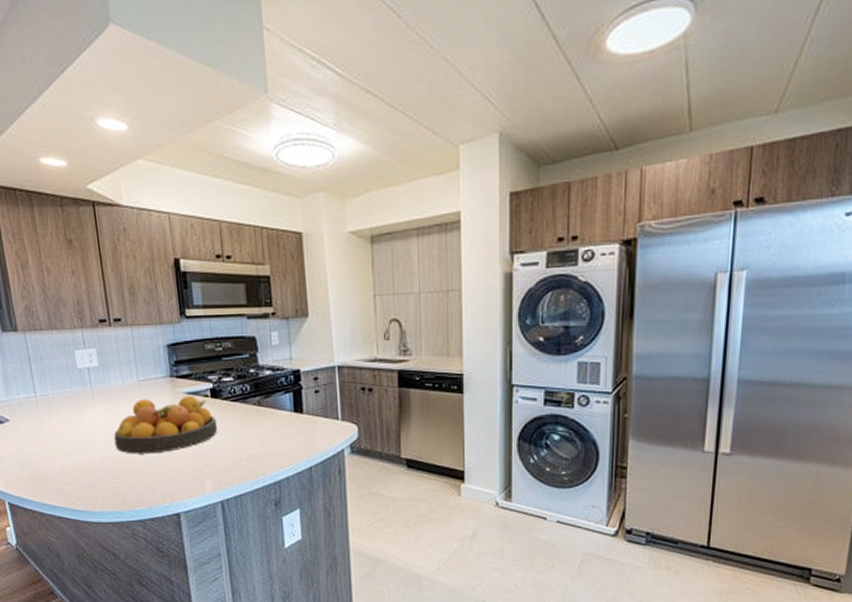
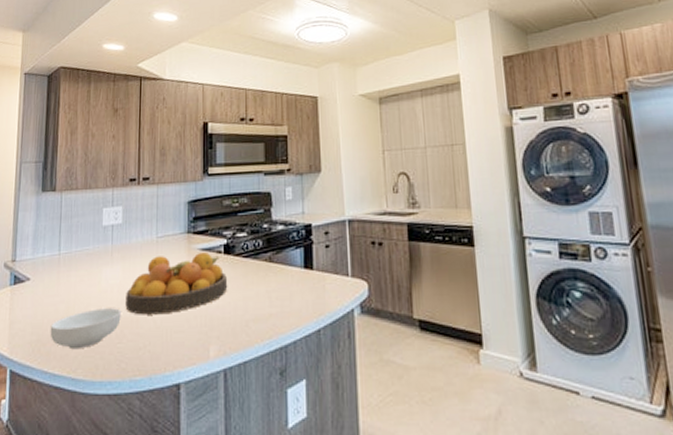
cereal bowl: none [41,448,113,485] -> present [50,308,121,350]

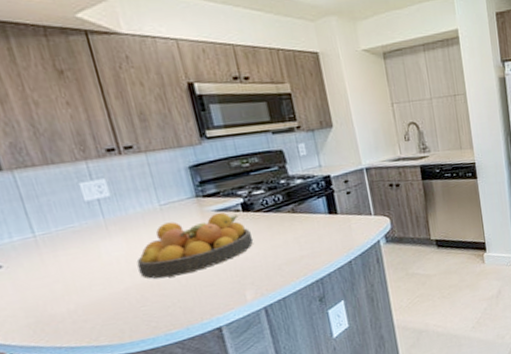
cereal bowl: present [50,308,121,350] -> none [49,277,139,323]

